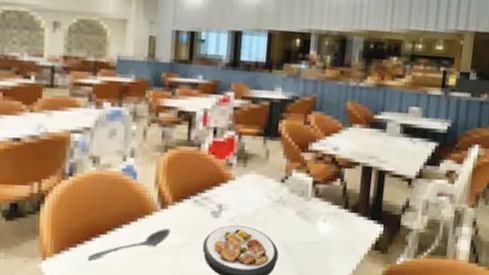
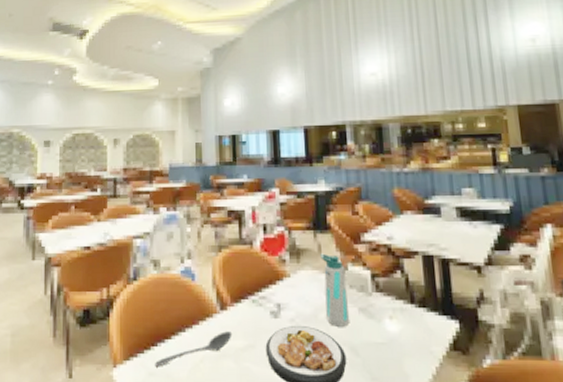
water bottle: none [265,159,290,229] -> present [320,253,350,328]

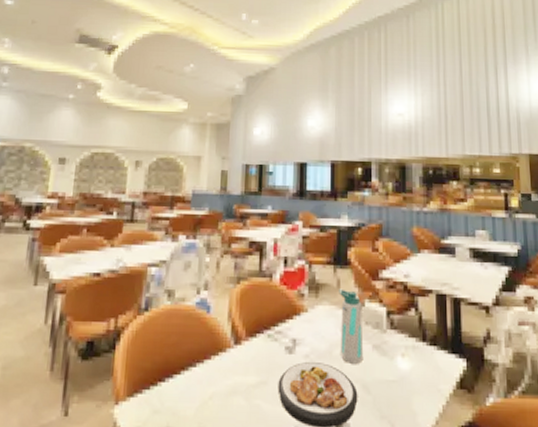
stirrer: present [155,331,233,367] -> none [161,367,245,404]

